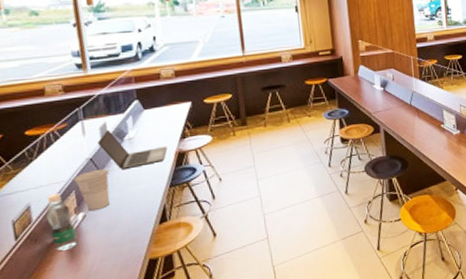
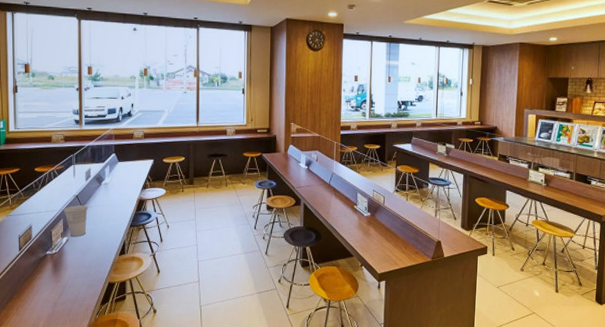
bottle: present [45,193,78,252] -> none [41,219,61,265]
laptop: present [97,129,168,169] -> none [83,174,132,207]

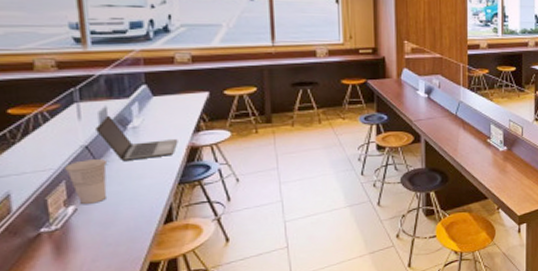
laptop: none [83,174,132,207] -> present [95,115,178,160]

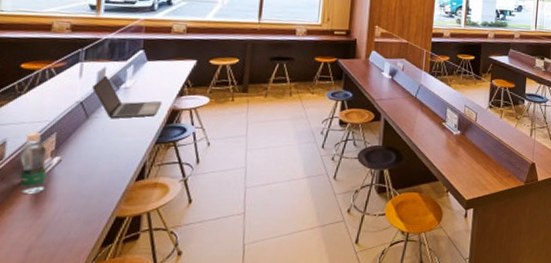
bottle: none [28,182,67,248] -> present [19,133,48,195]
cup: present [65,159,107,204] -> none [59,114,96,156]

